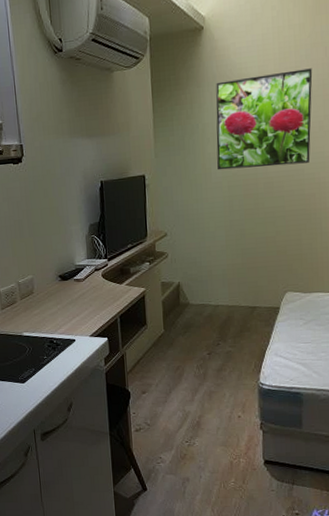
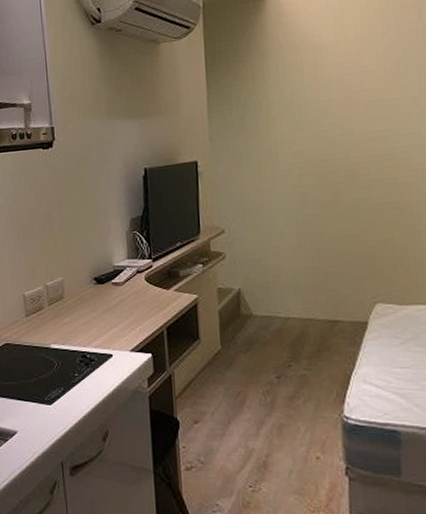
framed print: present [216,68,313,170] -> none [283,34,404,156]

